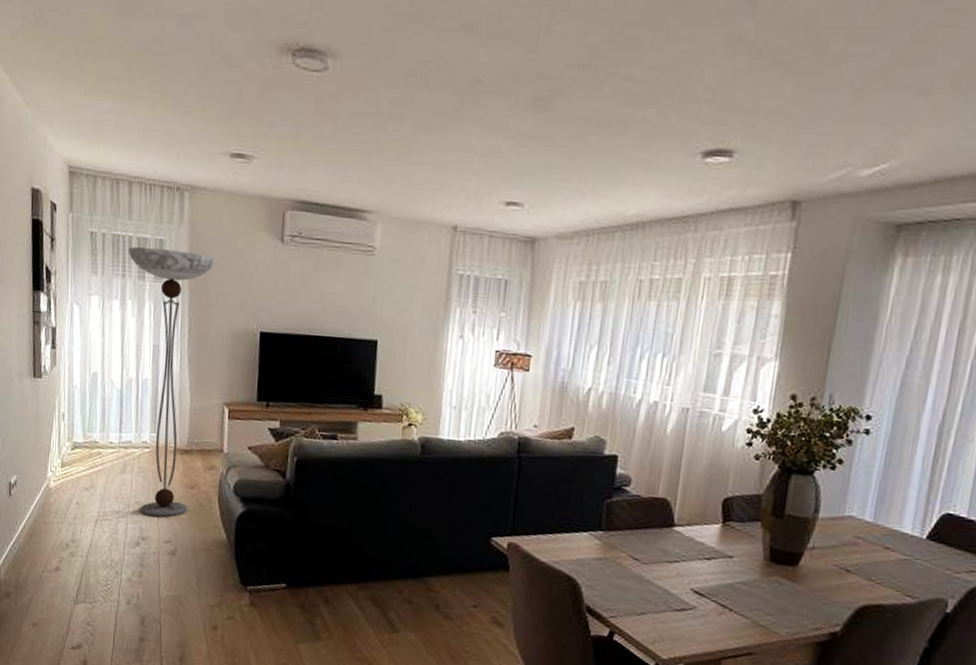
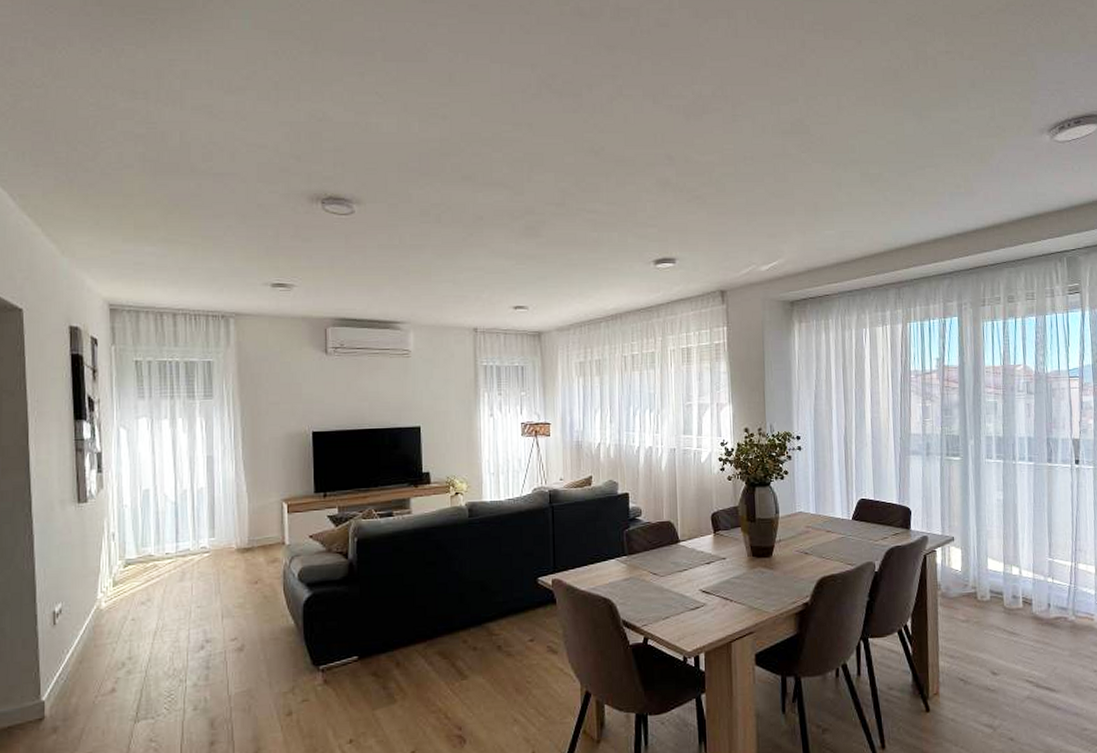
floor lamp: present [128,247,216,518] -> none [175,369,264,618]

